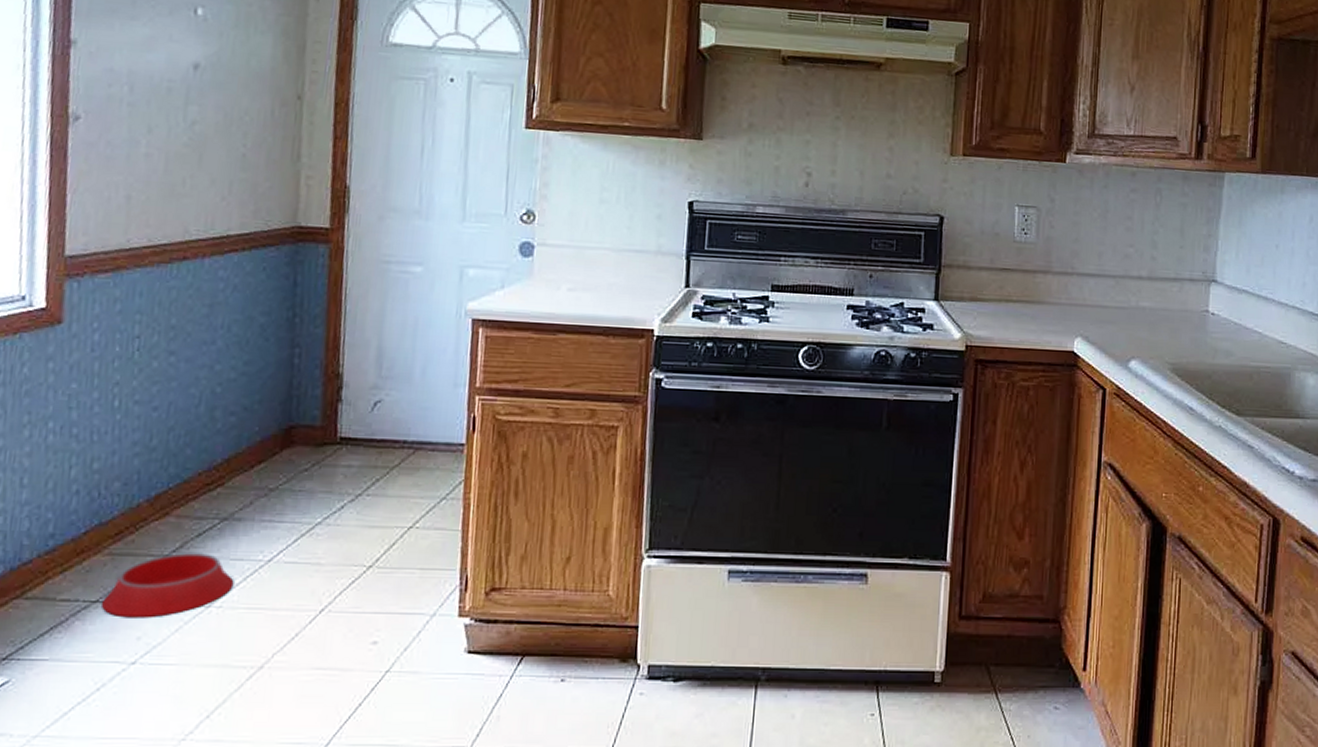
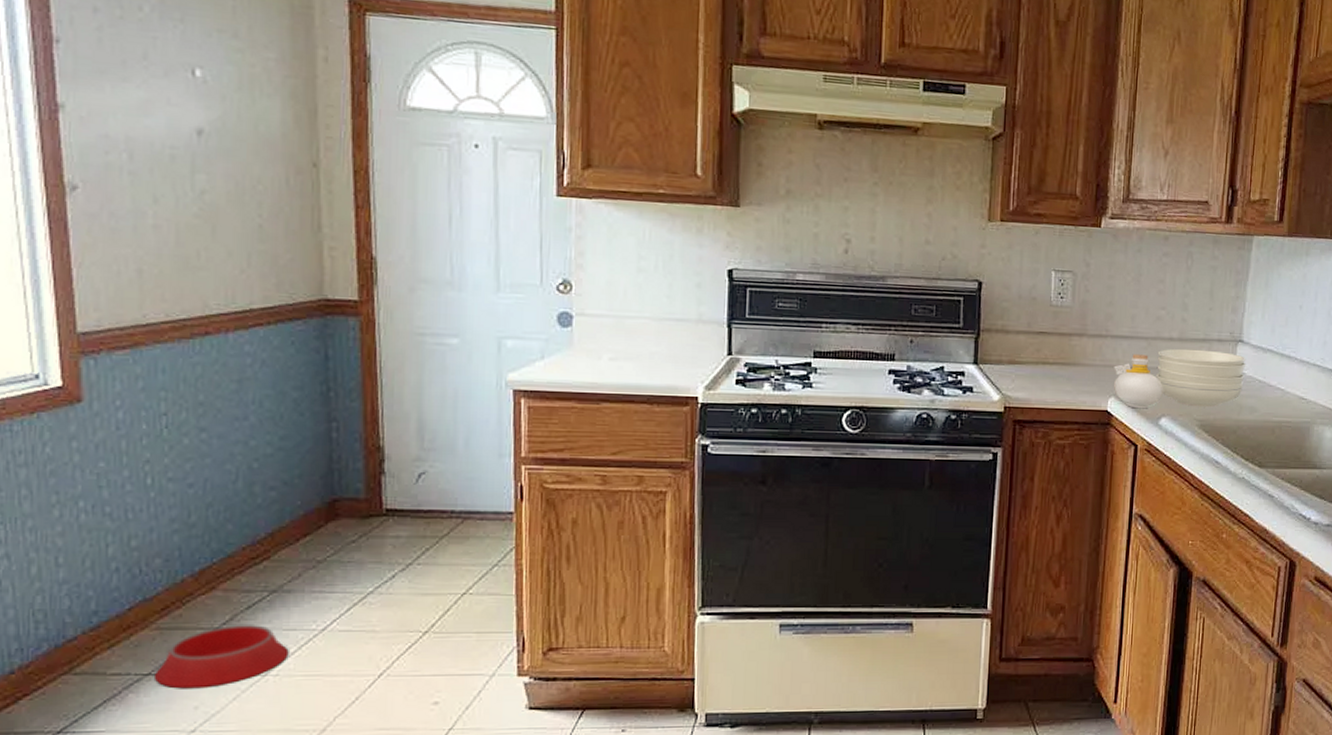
bottle: none [1079,293,1132,351] -> present [1113,354,1163,409]
bowl: none [1125,287,1220,351] -> present [1156,348,1246,408]

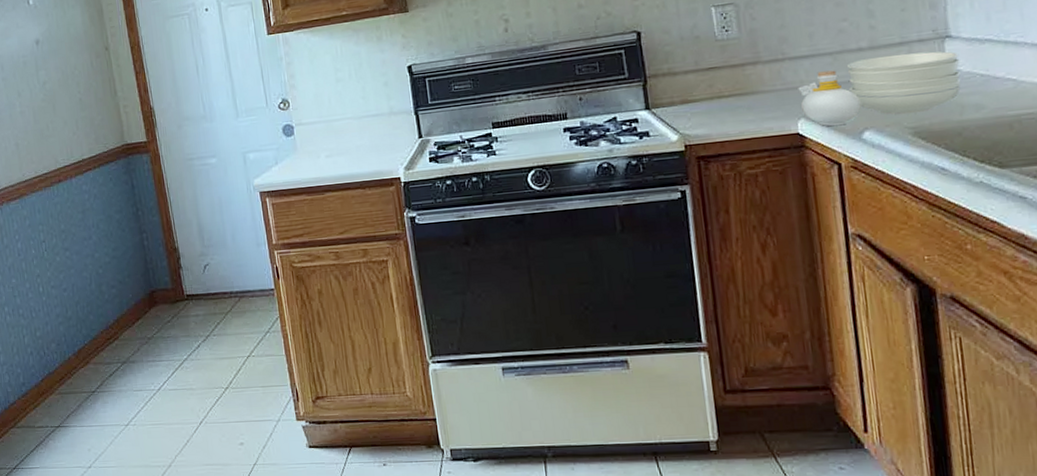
pet bowl: present [155,625,289,689] -> none [62,388,140,437]

